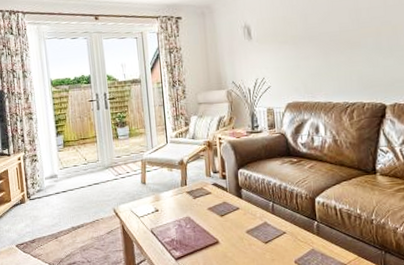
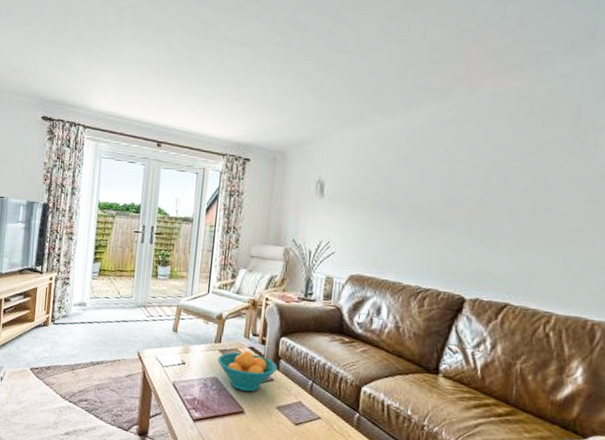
fruit bowl: none [187,187,240,224] -> present [218,350,277,392]

